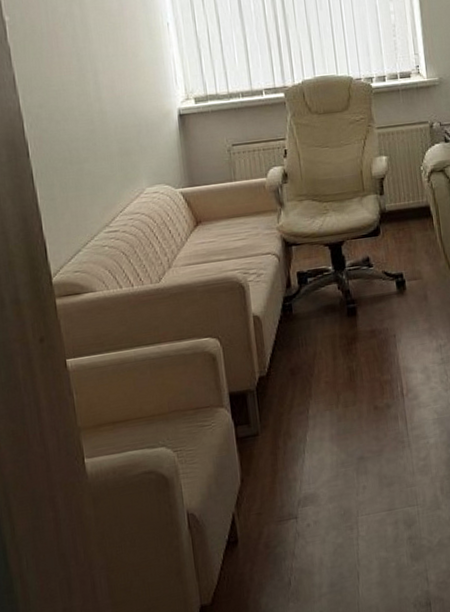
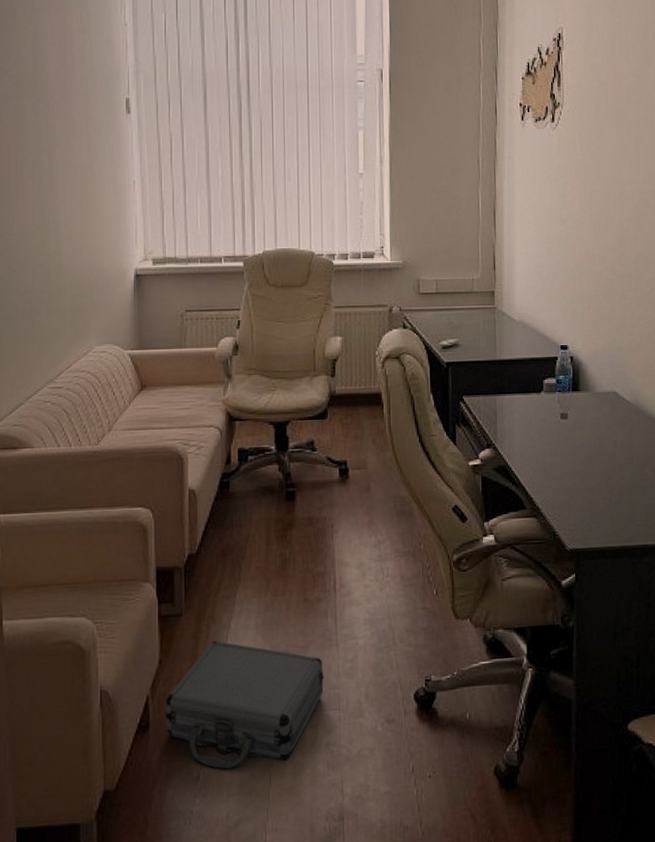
briefcase: none [251,454,401,573] -> present [164,641,324,769]

